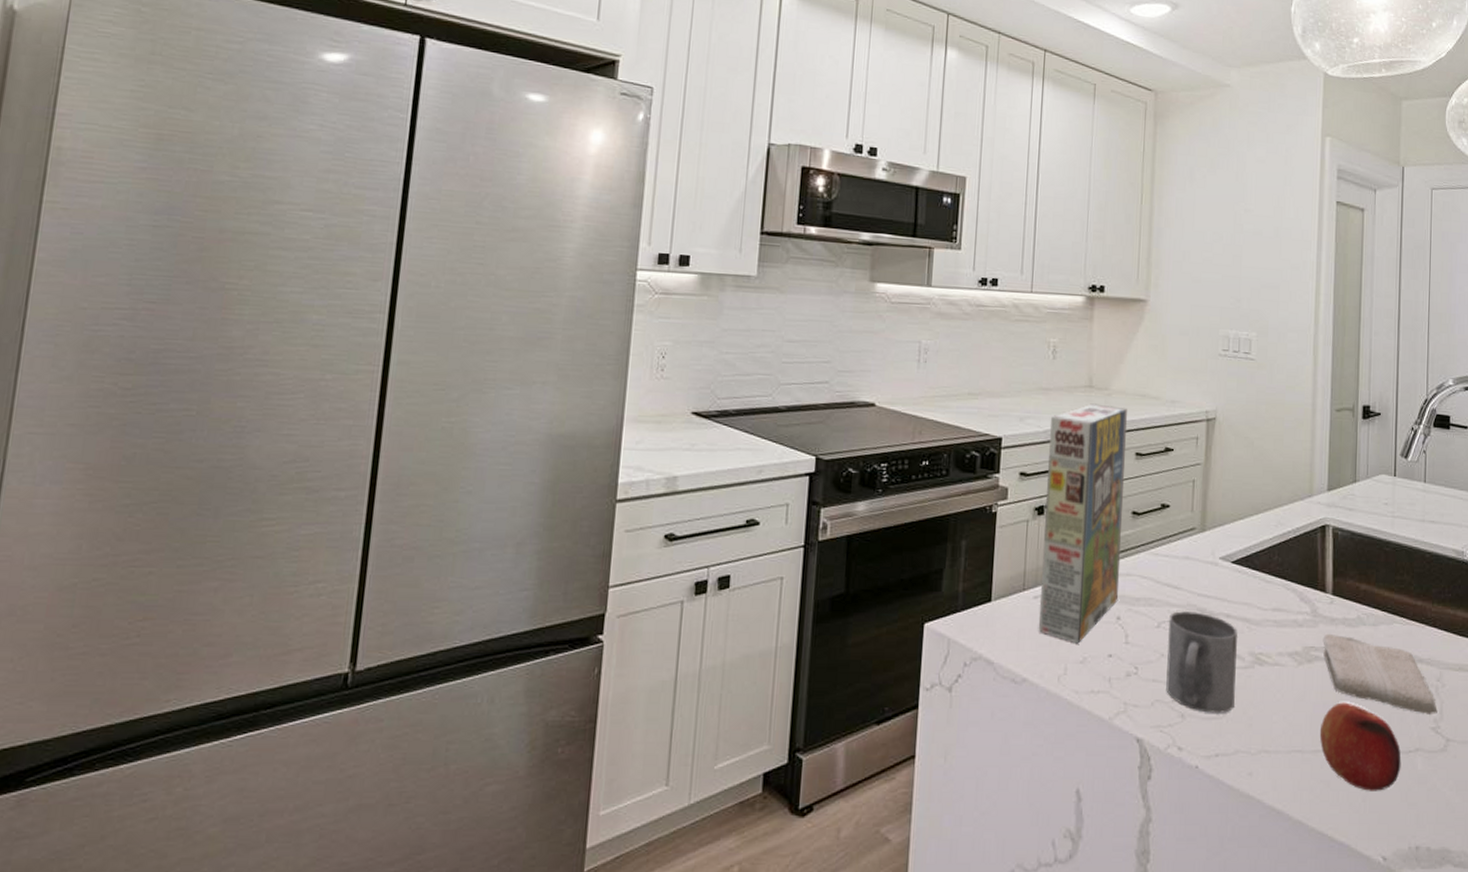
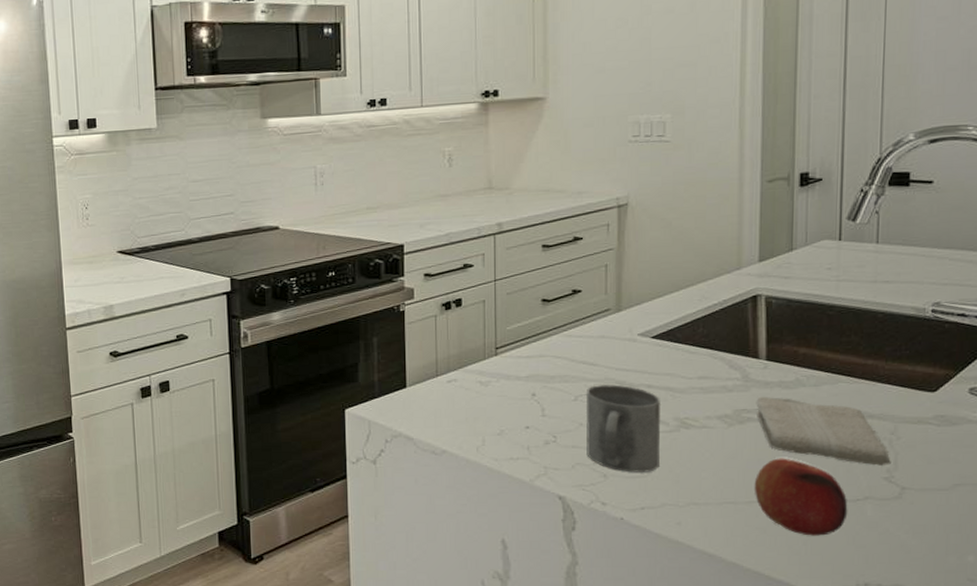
cereal box: present [1039,403,1128,644] -> none [451,203,533,419]

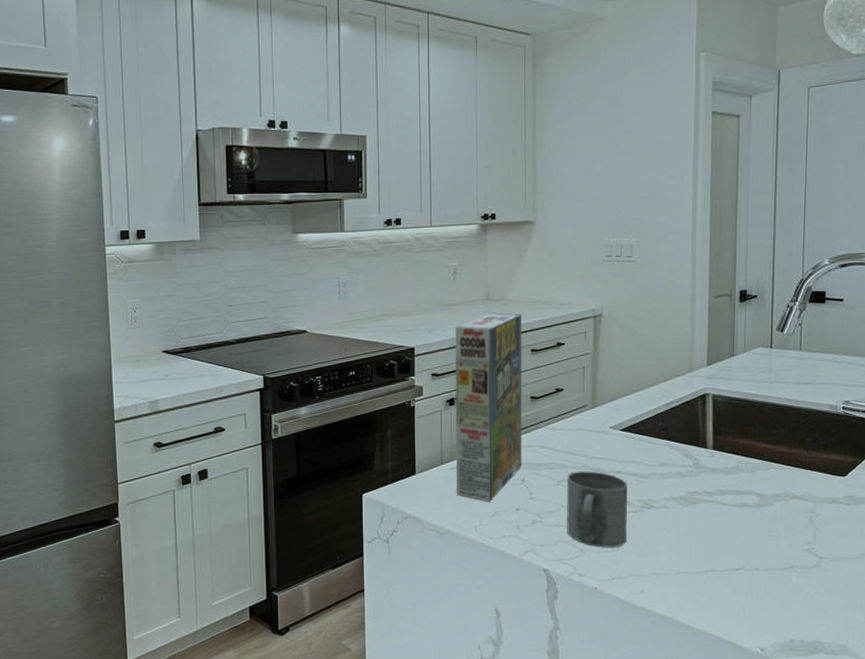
cereal box: none [451,203,533,419] -> present [454,312,523,502]
fruit: present [754,458,848,536] -> none [703,533,778,600]
washcloth: present [756,396,891,466] -> none [704,480,811,539]

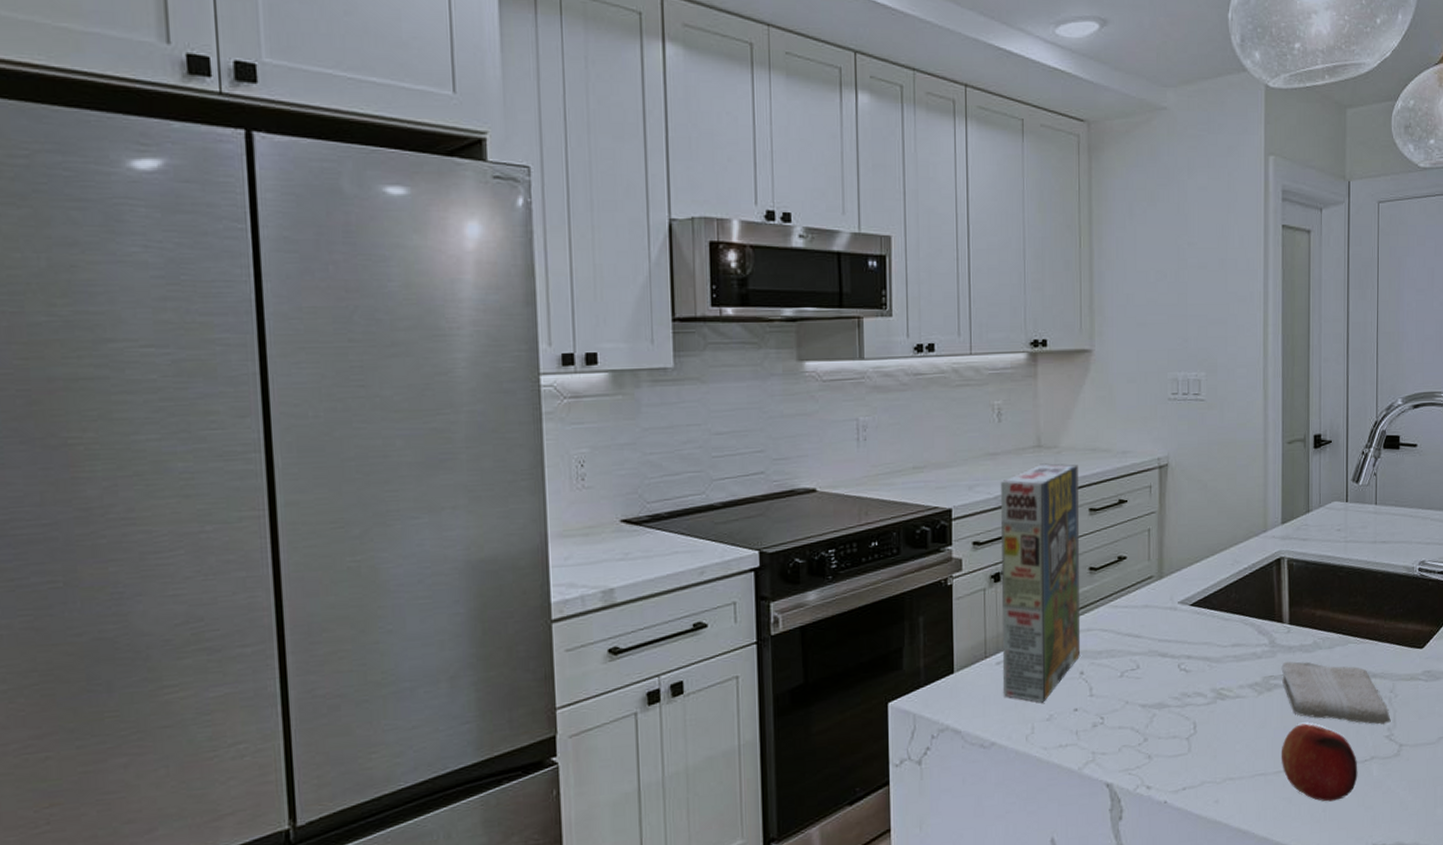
mug: present [567,471,628,548] -> none [1132,657,1200,751]
fruit: none [703,533,778,600] -> present [1281,723,1358,802]
washcloth: none [704,480,811,539] -> present [1281,661,1391,725]

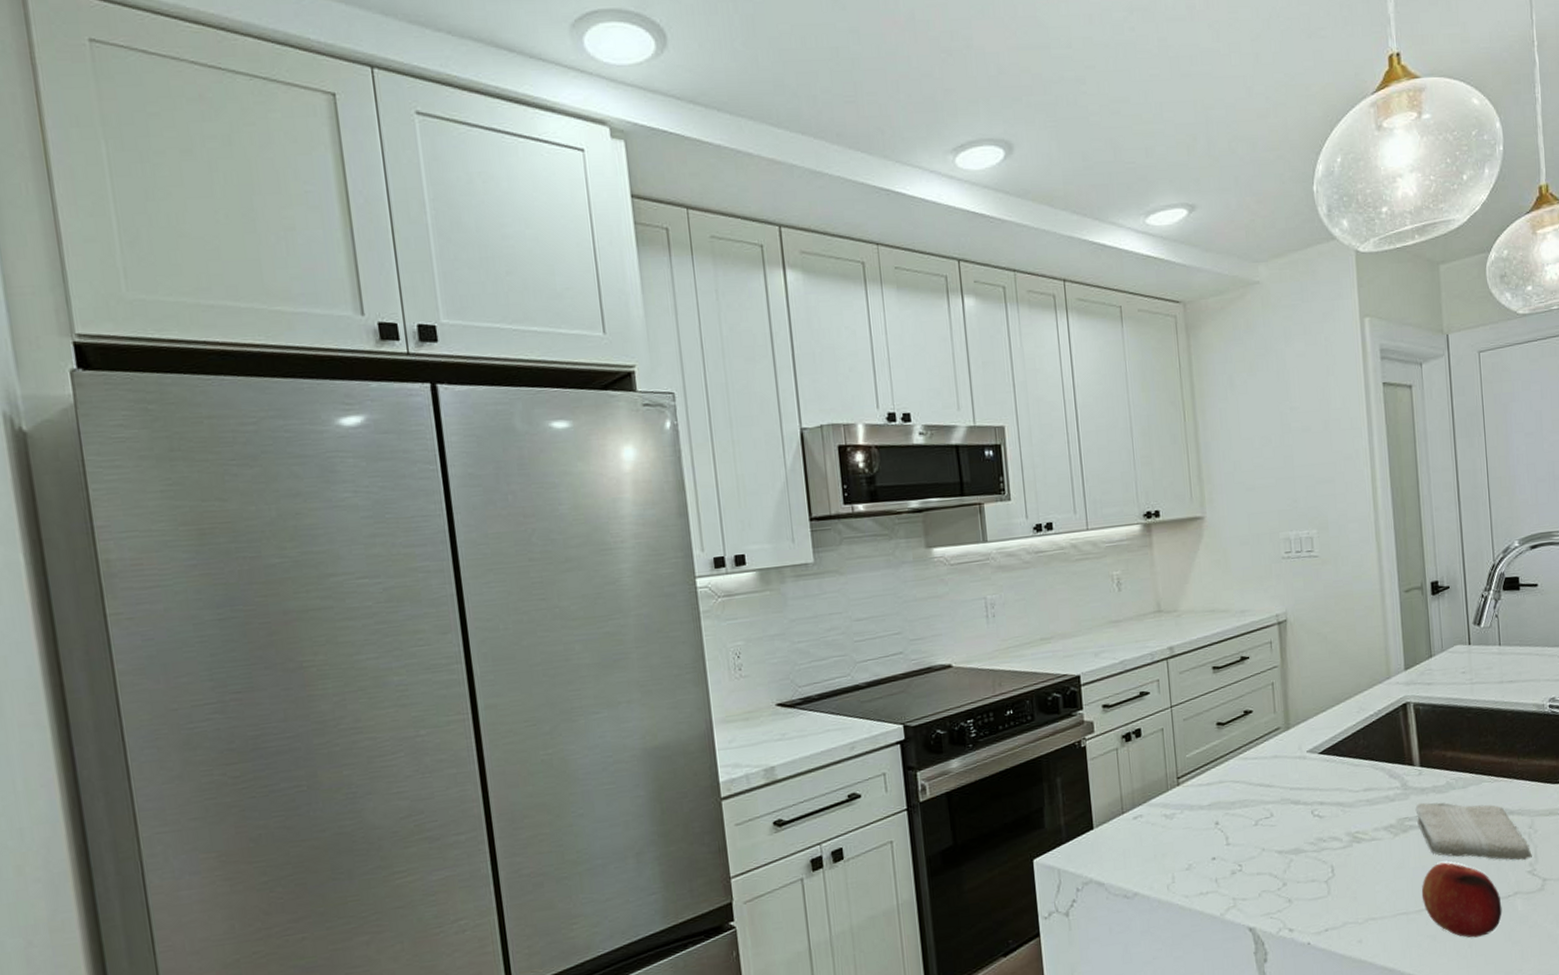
cereal box: present [1000,463,1081,703] -> none [1124,626,1215,854]

